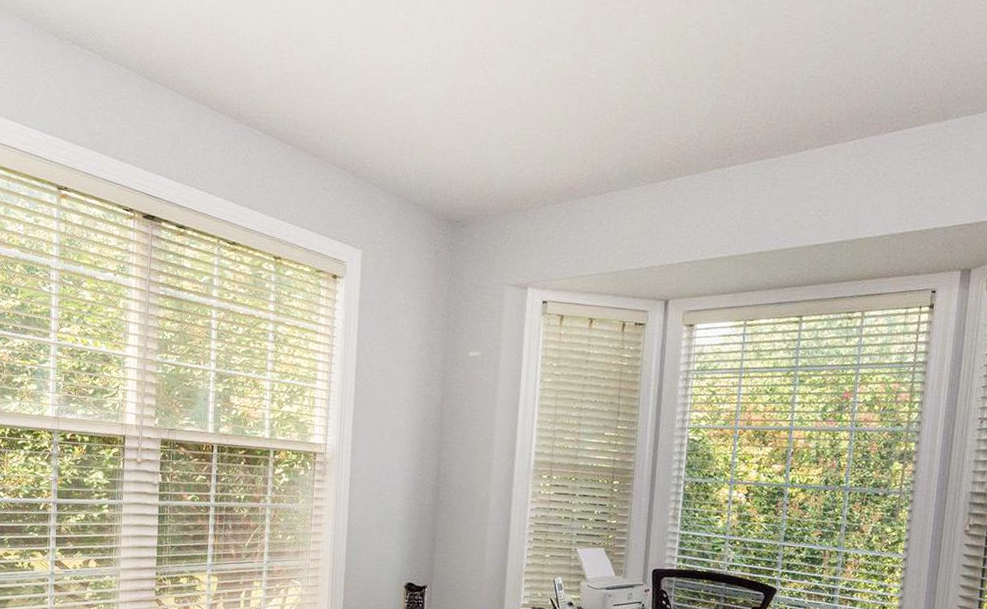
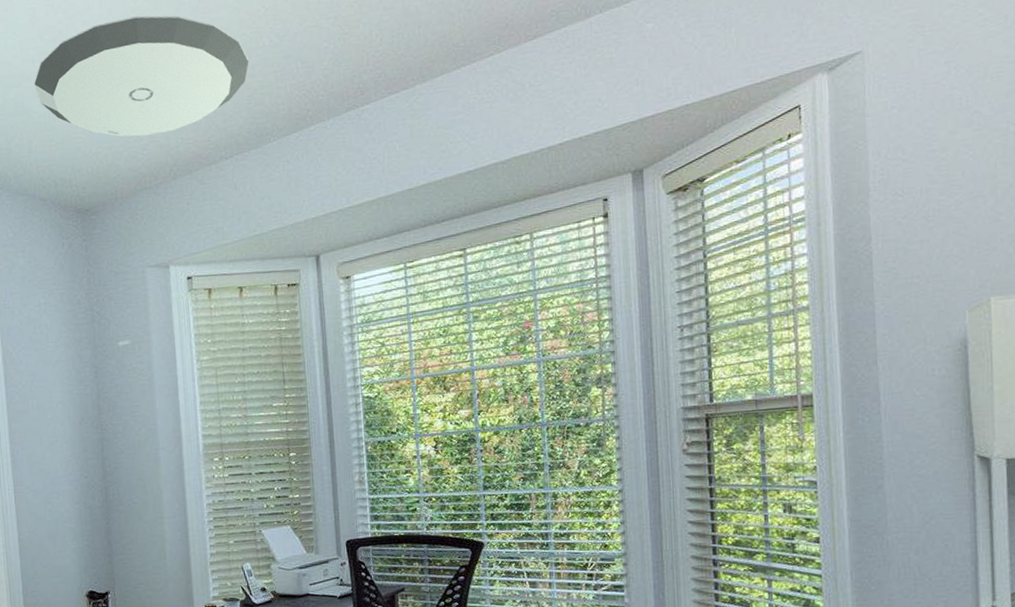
ceiling light fixture: none [424,43,631,160] -> present [34,15,249,137]

